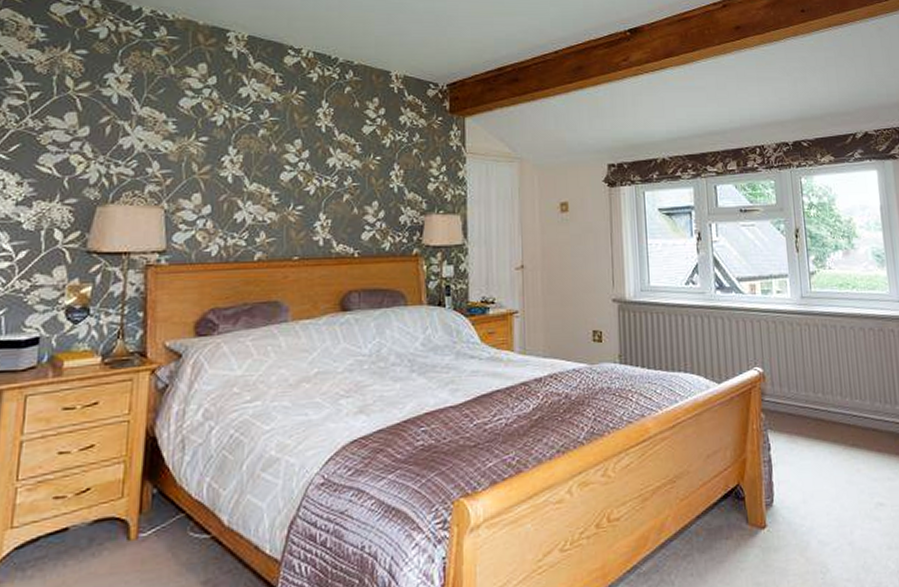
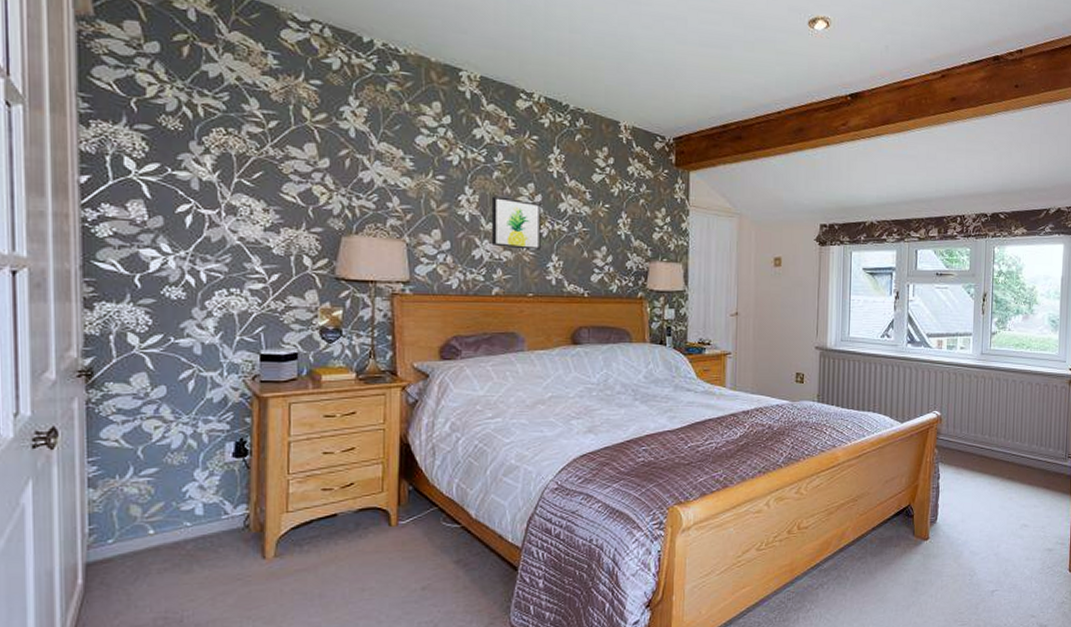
wall art: none [254,155,308,209] -> present [491,196,541,250]

